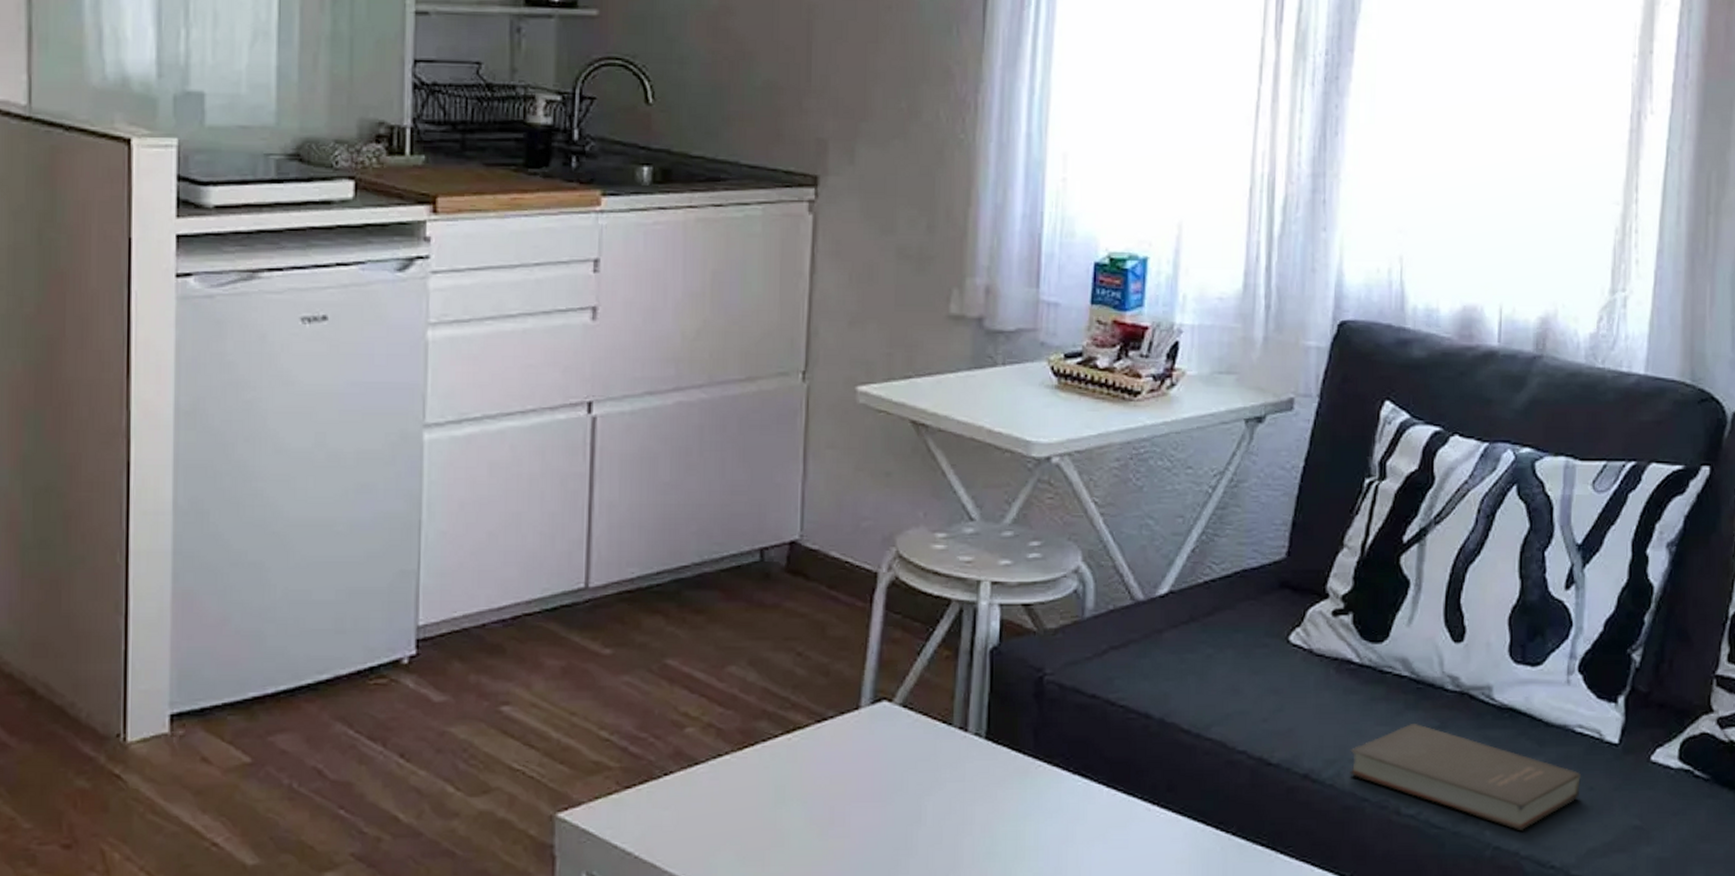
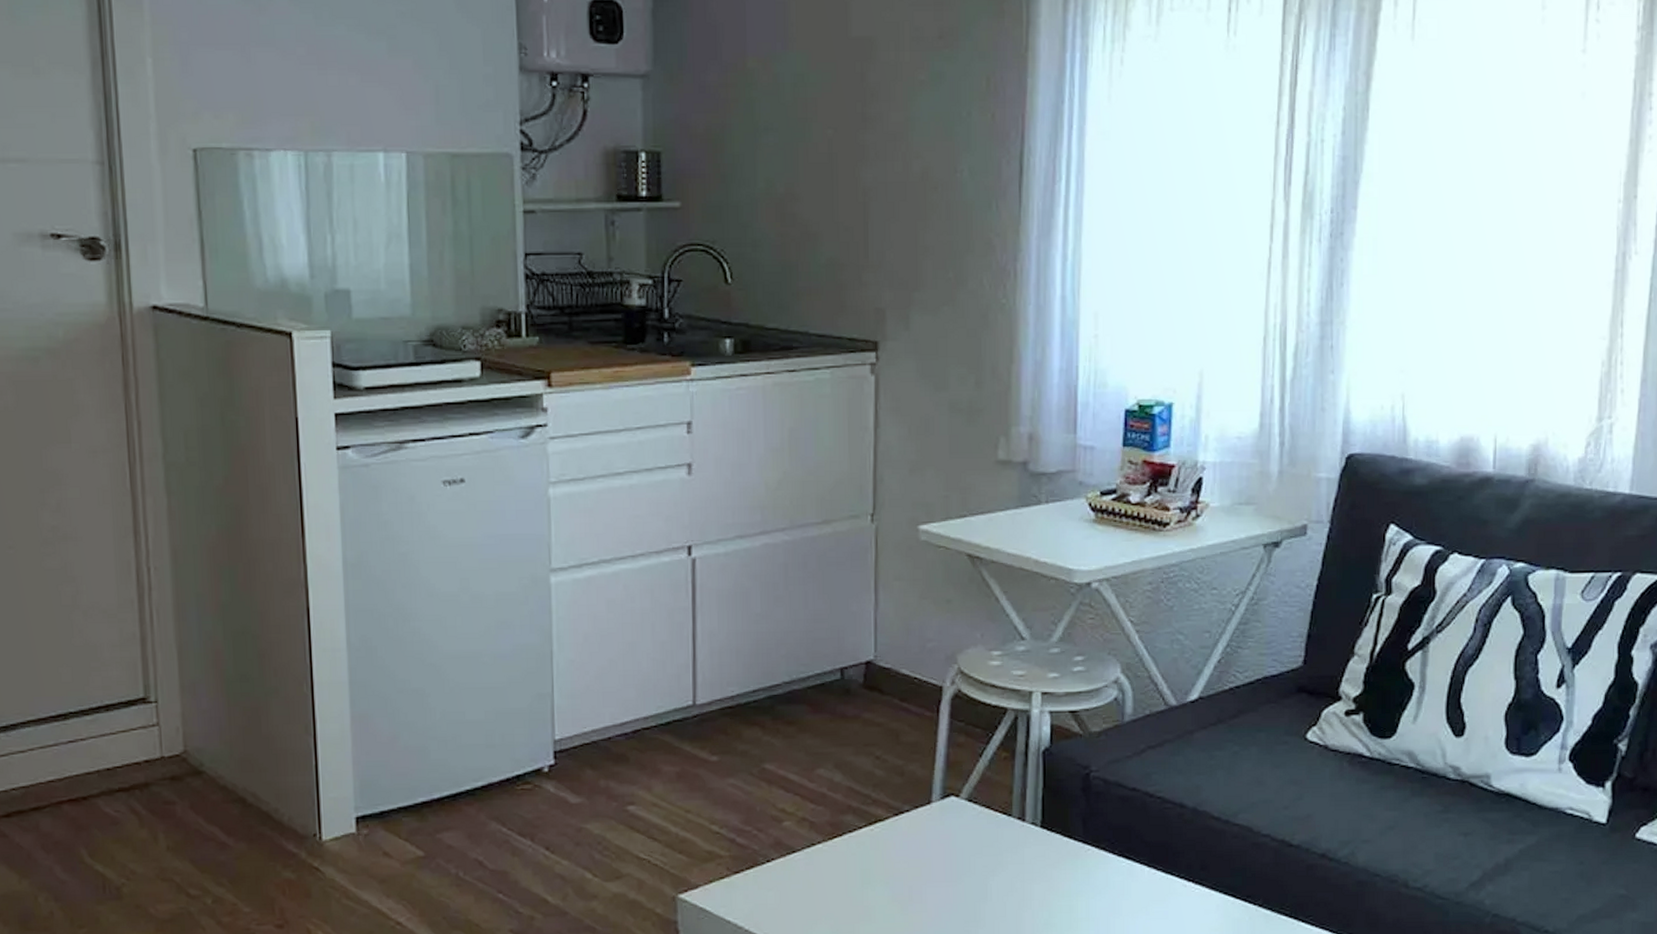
book: present [1350,724,1581,830] -> none [1362,809,1572,900]

